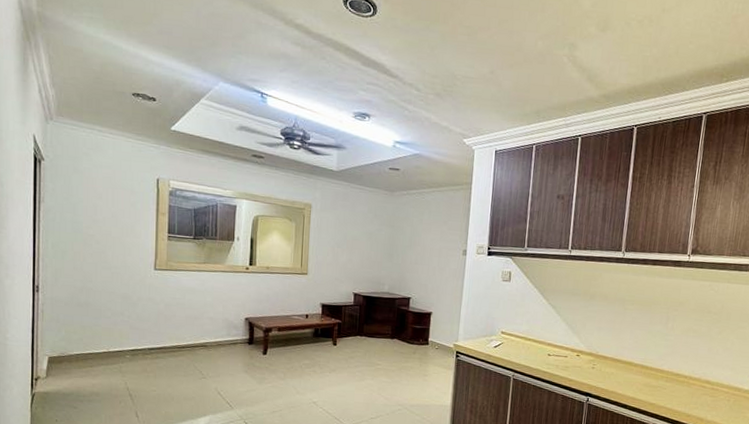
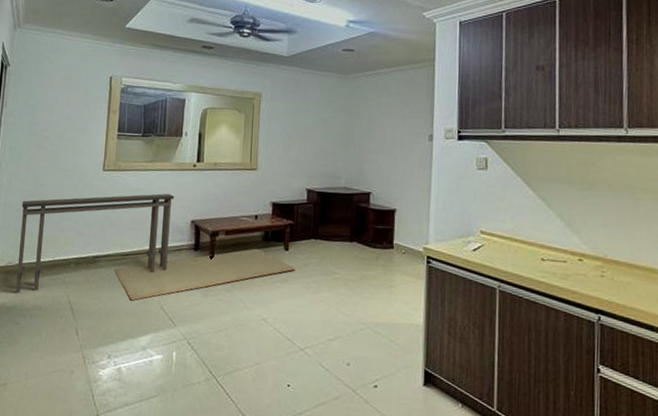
console table: none [70,293,228,382] -> present [15,193,174,294]
rug: none [170,343,342,388] -> present [113,248,295,301]

